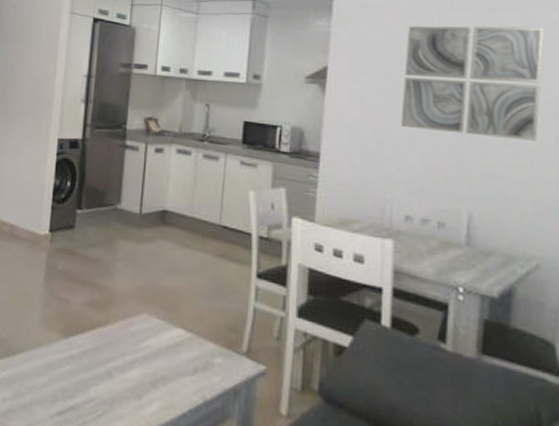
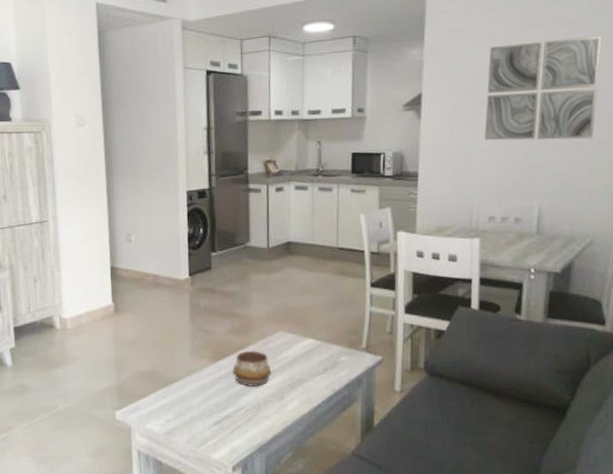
decorative bowl: none [85,330,131,377] -> present [233,350,272,387]

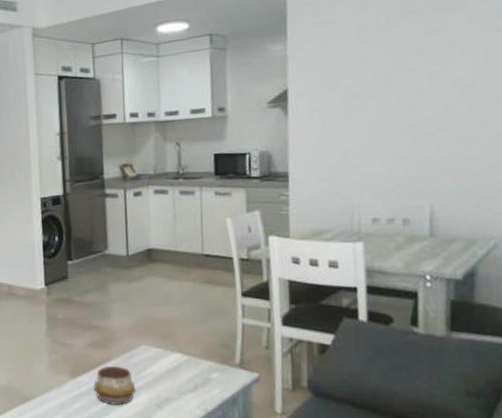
wall art: present [485,35,602,141] -> none [360,19,490,136]

